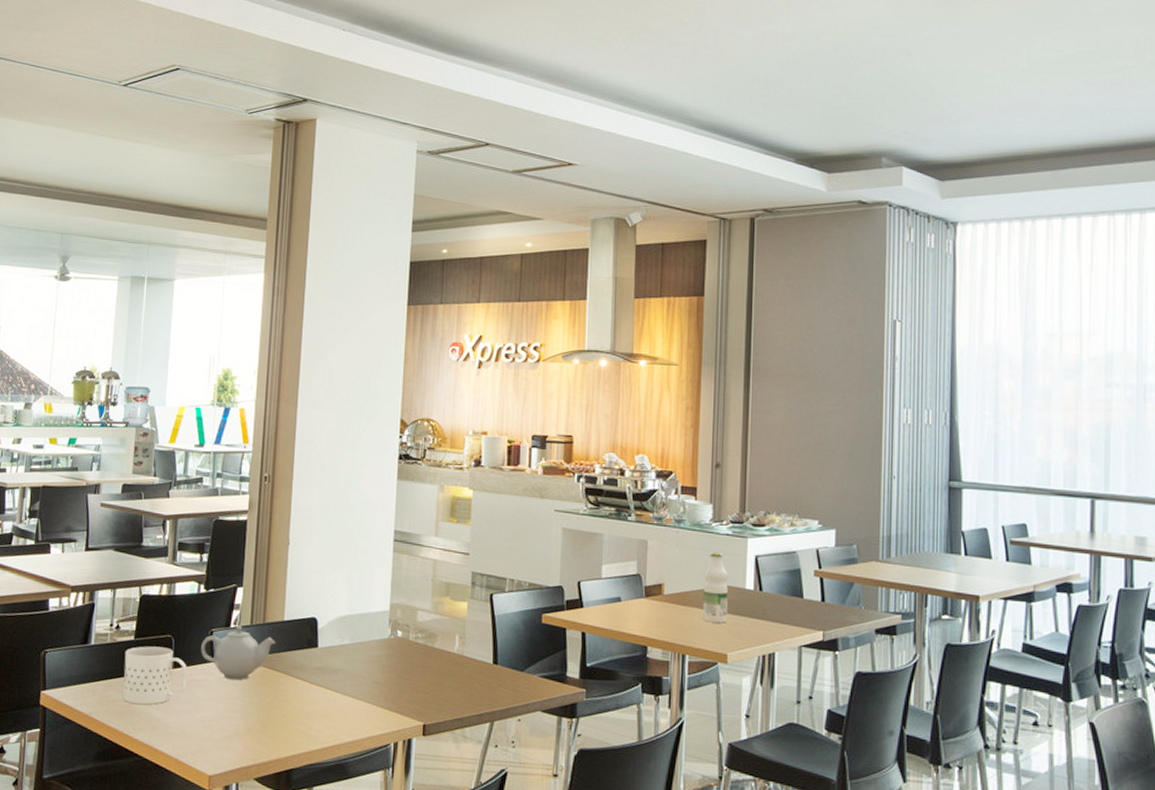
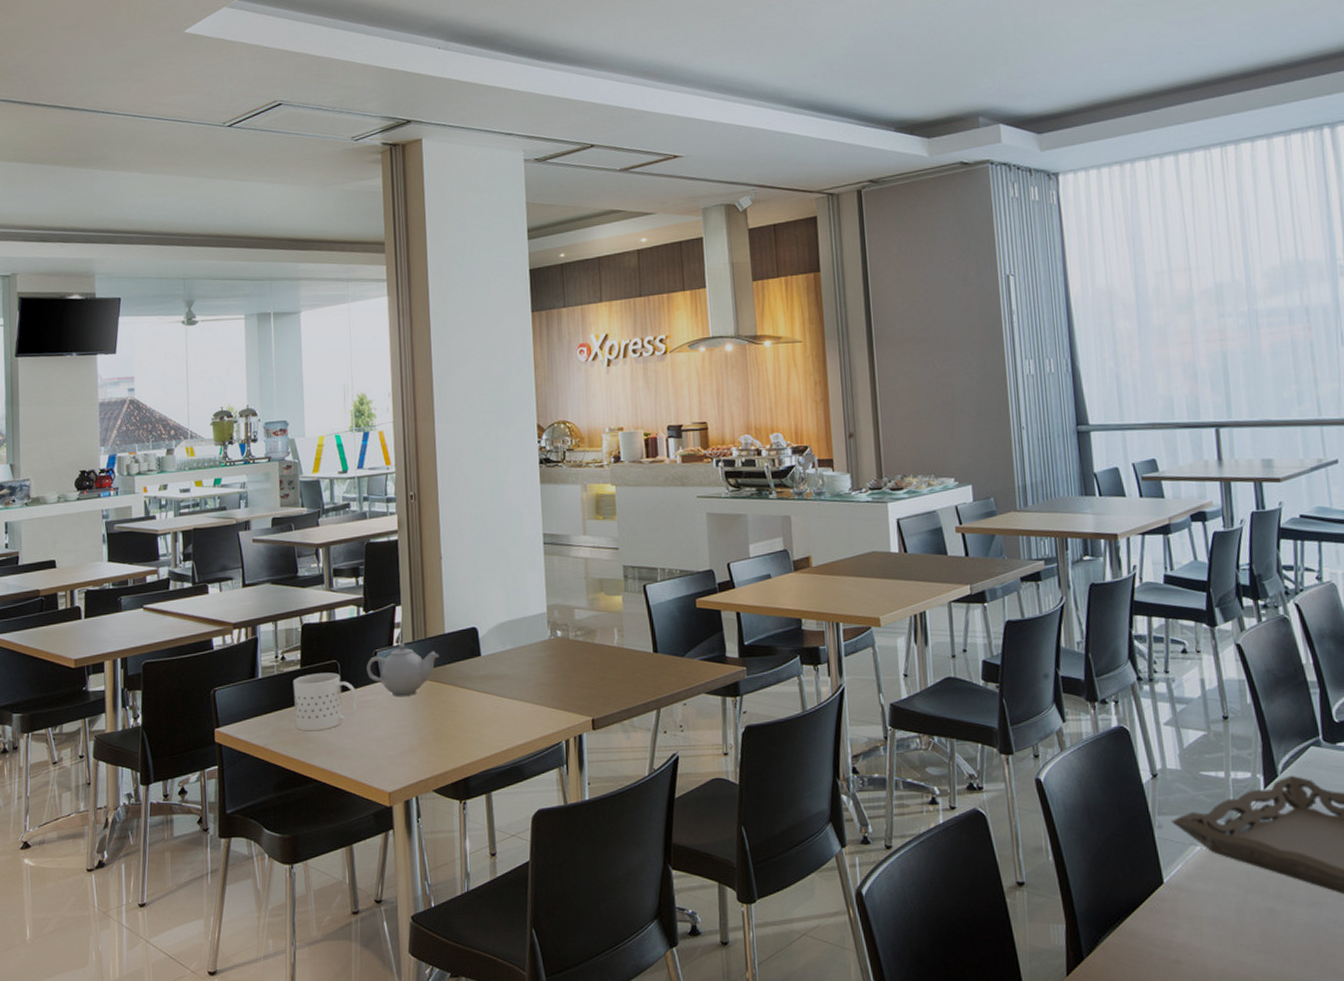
juice bottle: present [703,553,728,623] -> none [849,520,876,589]

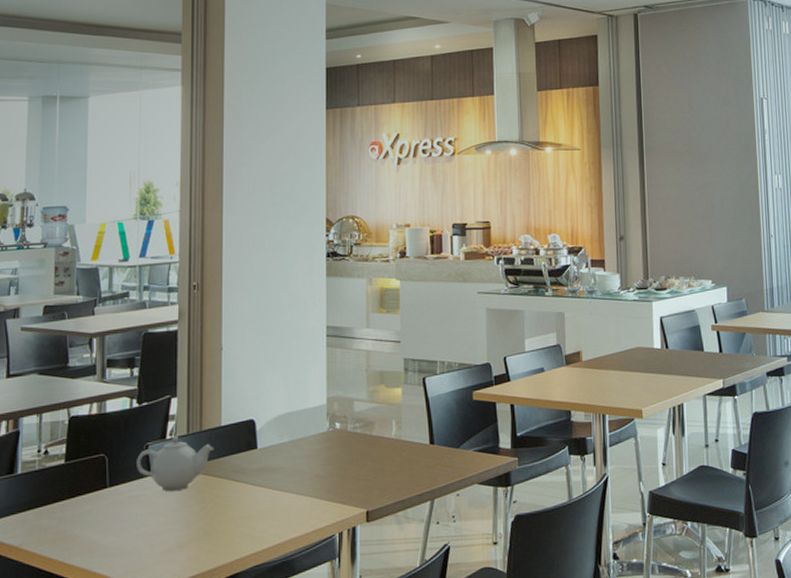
mug: present [293,672,356,732] -> none [55,467,123,530]

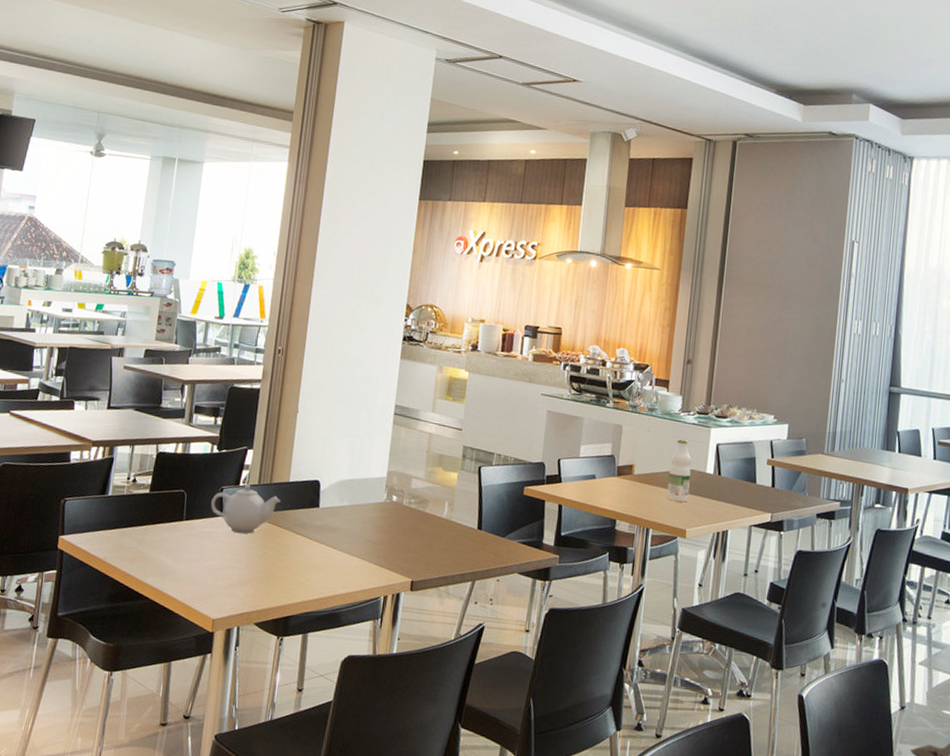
juice bottle: none [617,318,640,382] -> present [667,439,692,503]

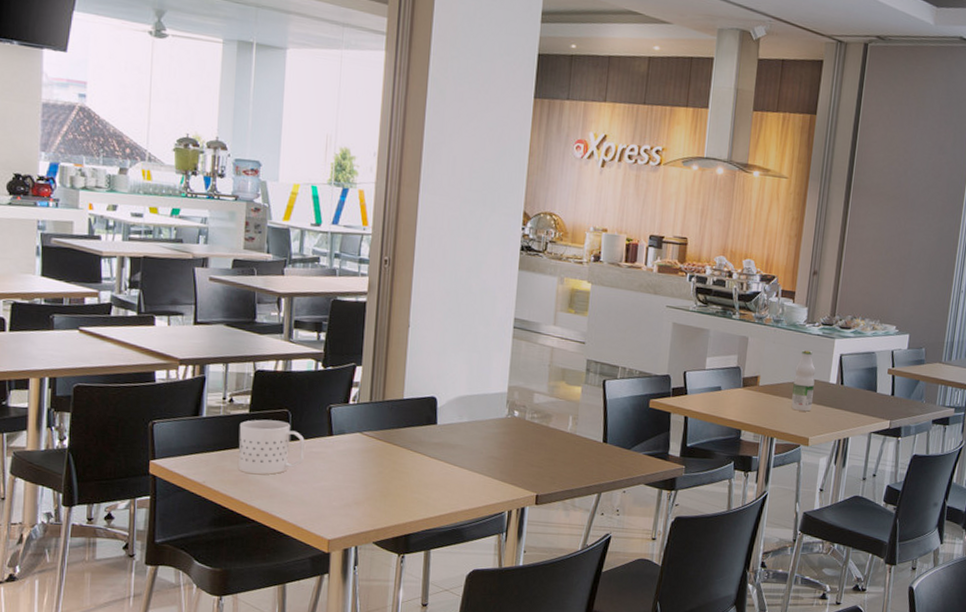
mug: none [136,499,198,553] -> present [238,419,305,475]
teapot: present [211,484,281,534] -> none [319,402,395,453]

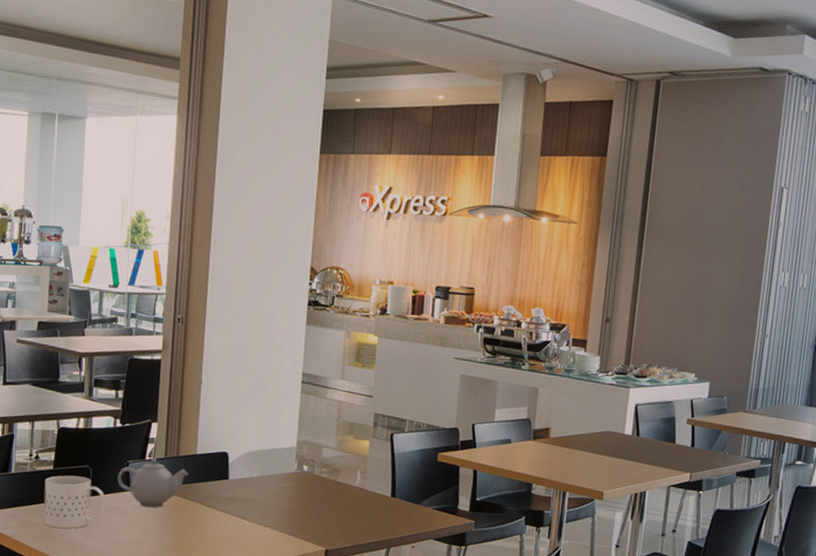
teapot: none [319,402,395,453] -> present [118,457,189,507]
juice bottle: present [791,350,816,412] -> none [584,401,610,465]

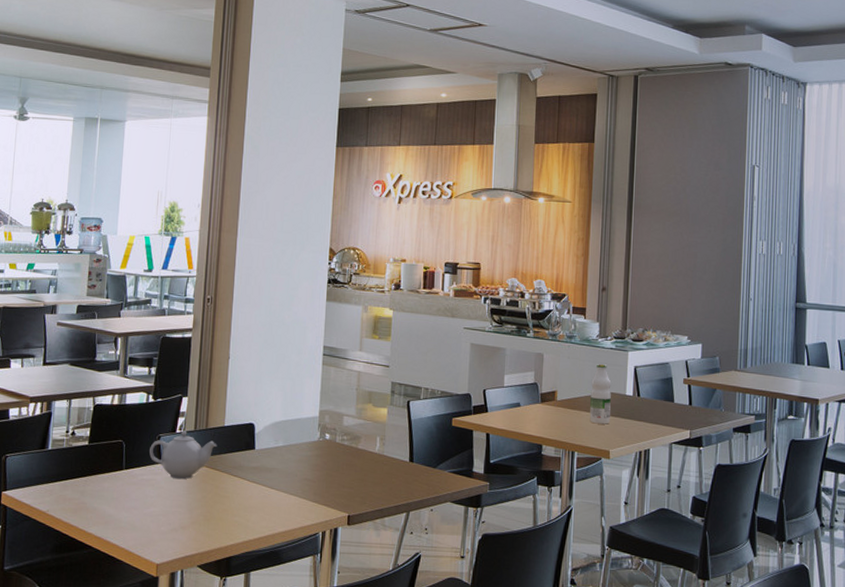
mug: present [43,475,105,529] -> none [78,450,137,503]
juice bottle: none [584,401,610,465] -> present [590,364,612,425]

